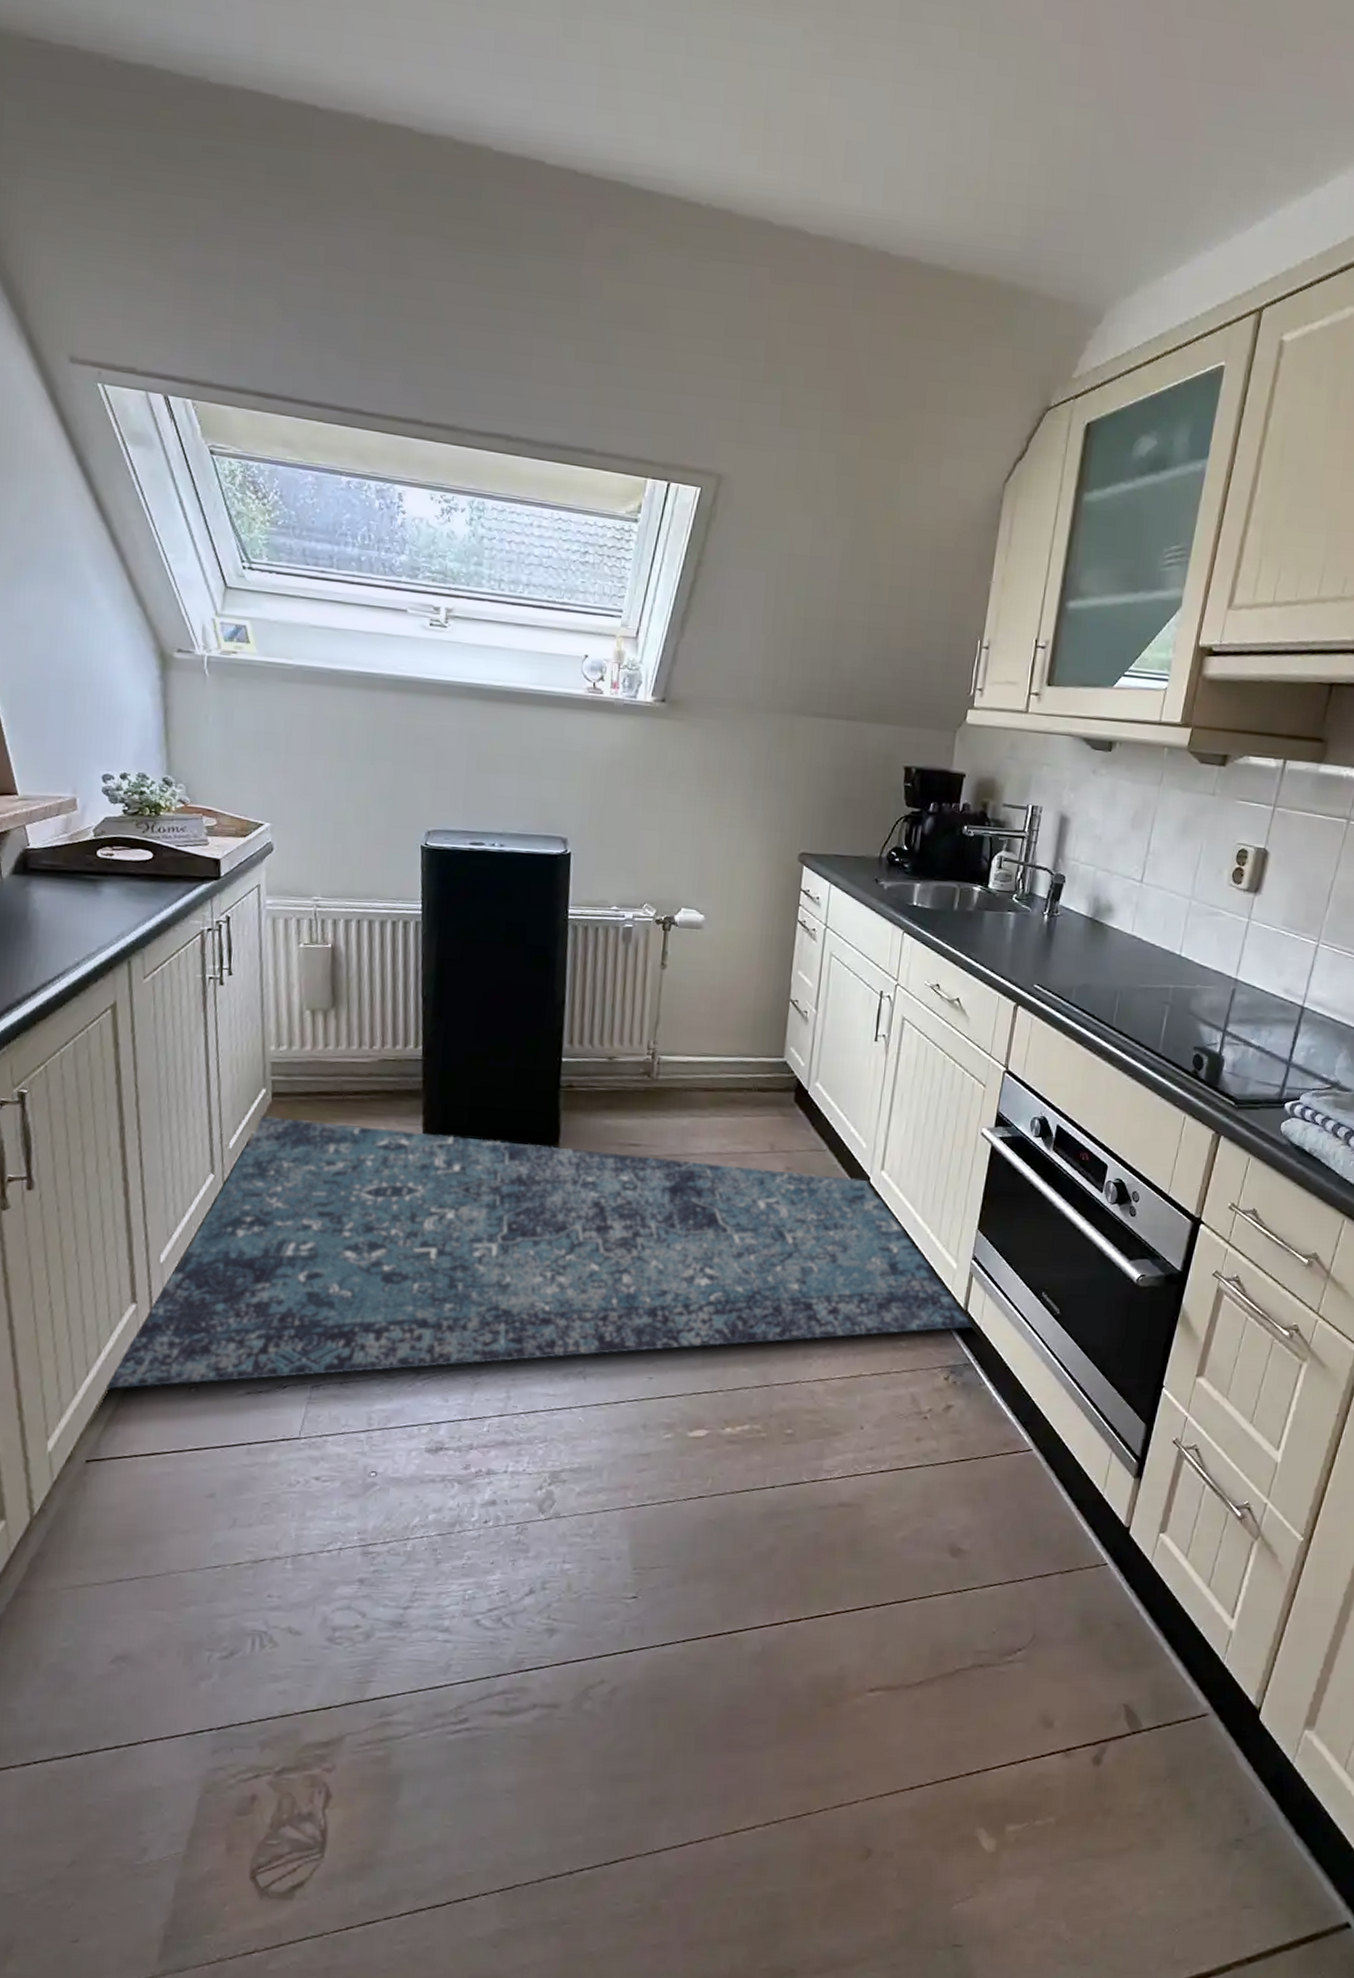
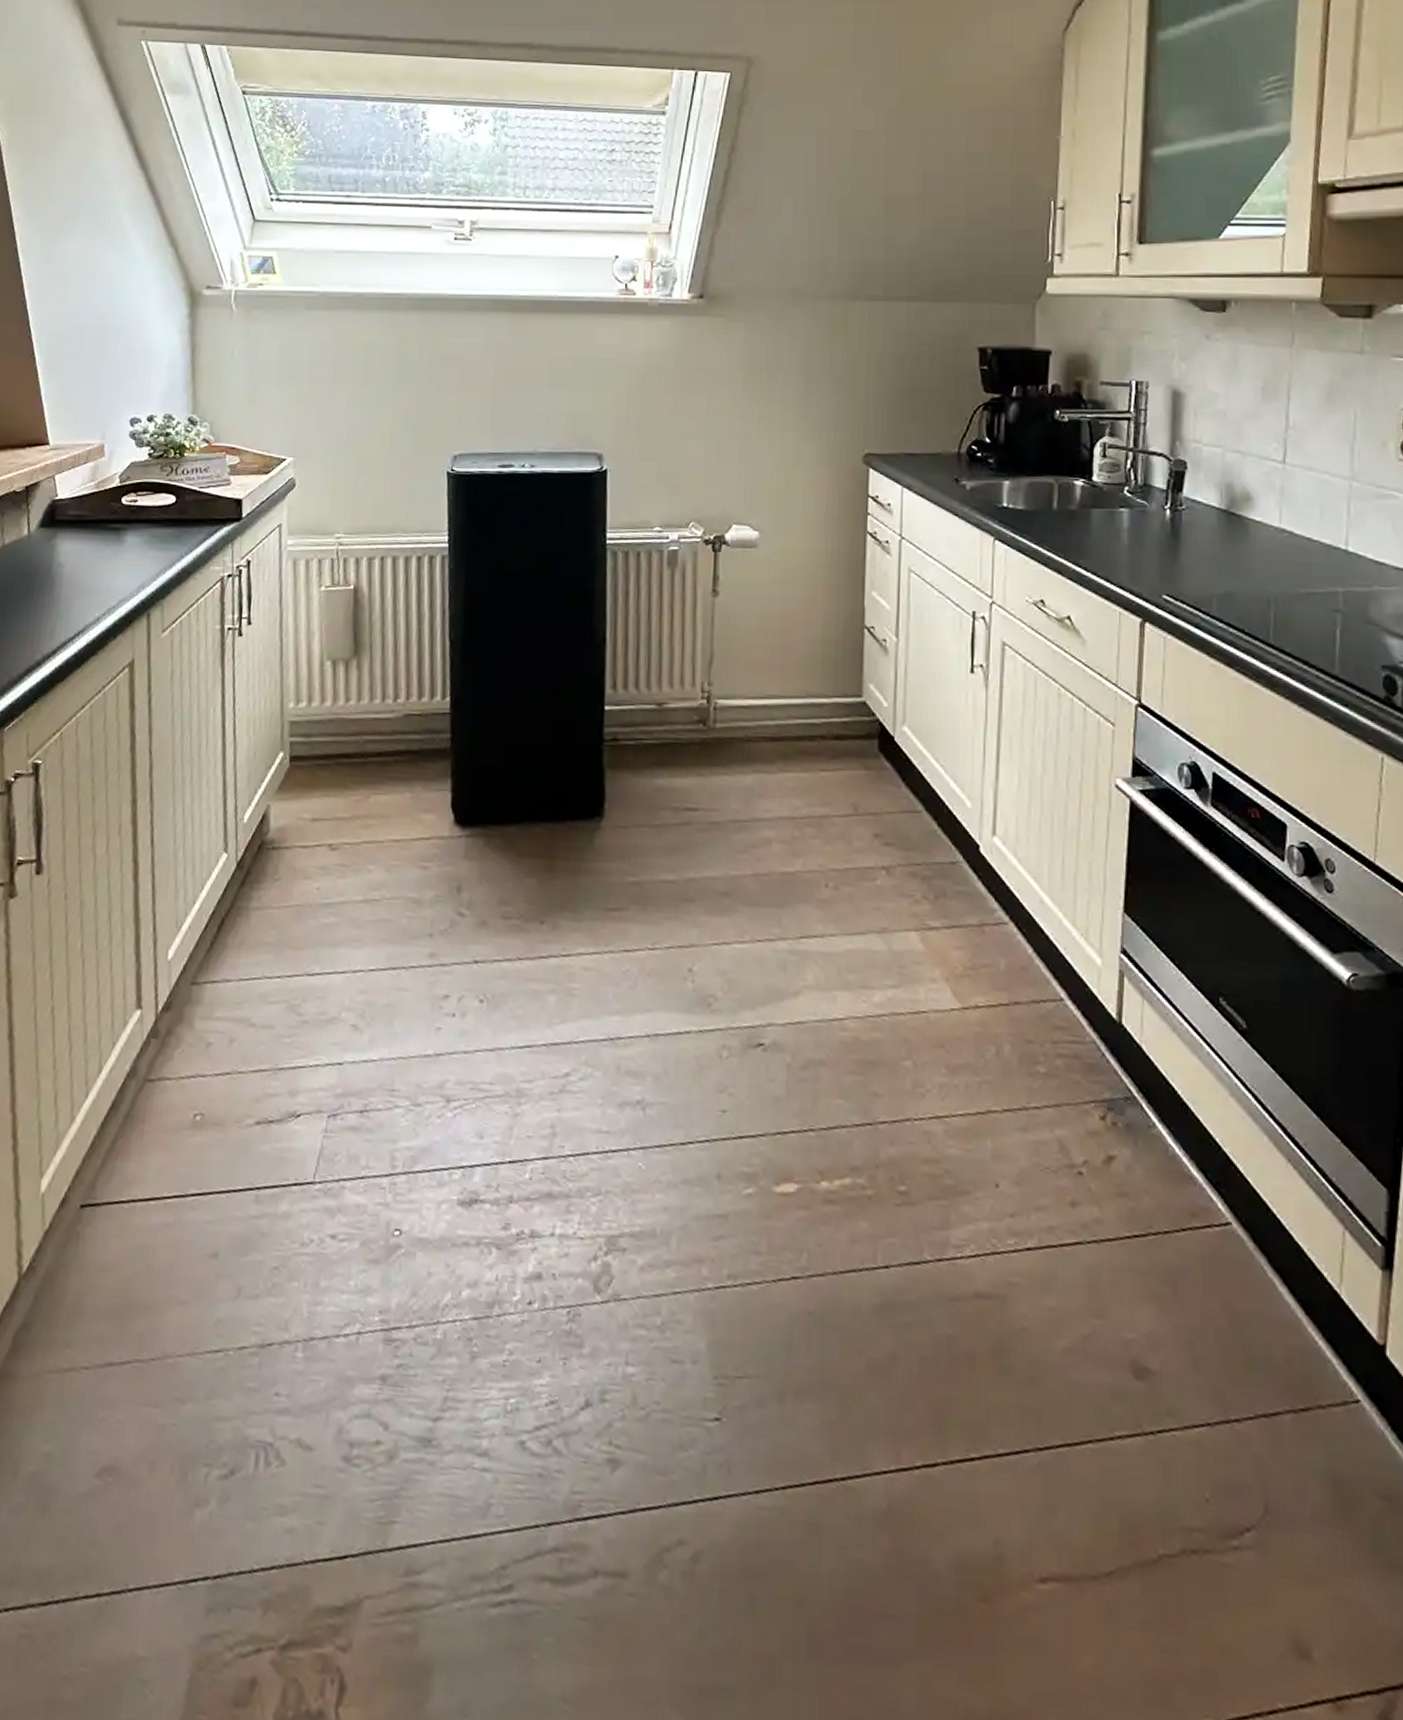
rug: present [104,1116,974,1390] -> none [103,783,1133,1116]

